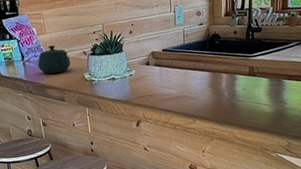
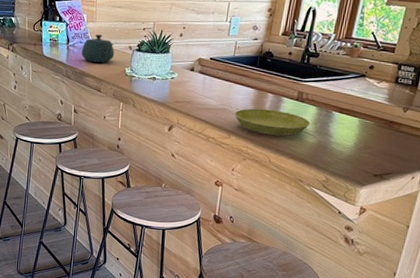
saucer: none [195,88,265,113] -> present [234,108,310,136]

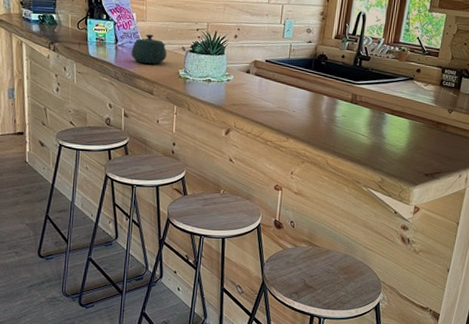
saucer: present [234,108,310,136] -> none [291,111,365,138]

